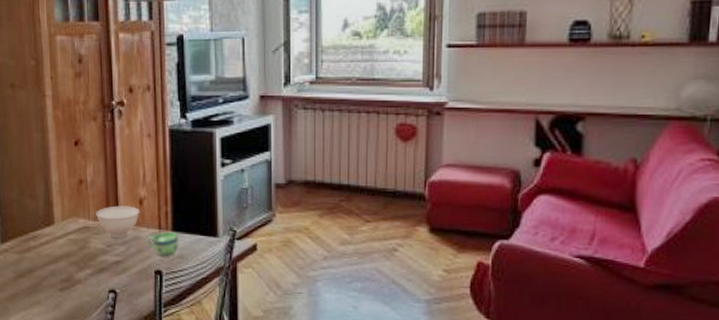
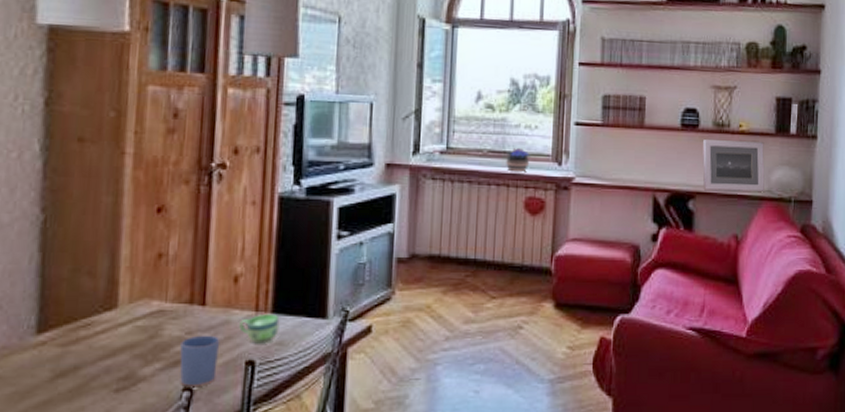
bowl: present [96,205,140,239] -> none [176,284,234,324]
mug: none [104,248,134,290] -> present [179,335,221,386]
potted flower: none [375,75,400,99] -> present [506,148,530,173]
picture frame: none [595,54,673,110] -> present [703,140,765,191]

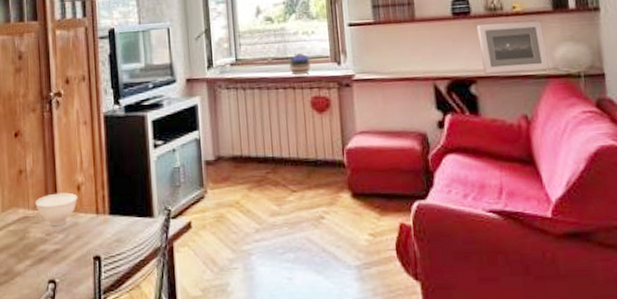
bowl: none [176,284,234,324] -> present [35,192,78,227]
mug: present [179,335,221,386] -> none [43,235,73,279]
cup: present [239,313,280,344] -> none [85,215,117,242]

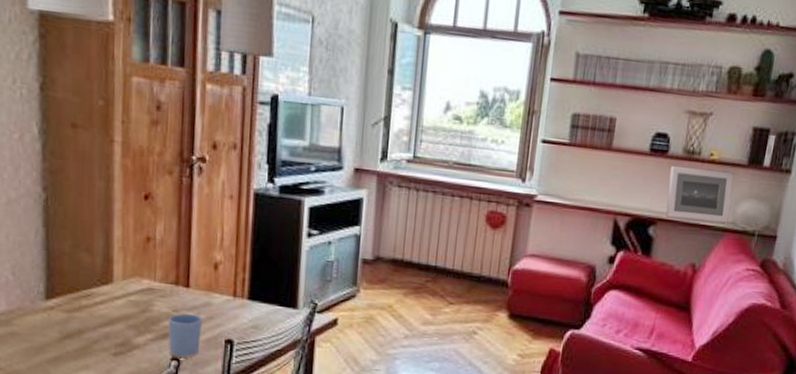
bowl: present [35,192,78,227] -> none [163,268,214,304]
mug: none [43,235,73,279] -> present [168,313,203,358]
potted flower: present [289,53,311,76] -> none [470,162,495,187]

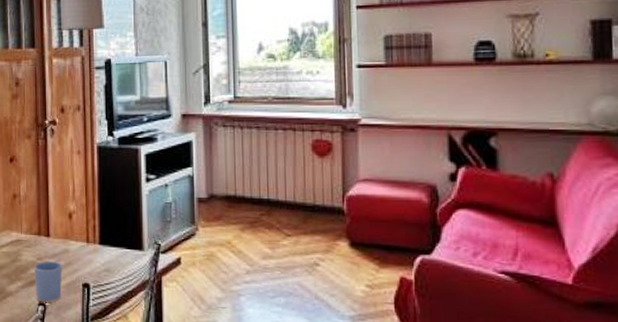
picture frame: present [665,166,734,223] -> none [502,71,583,126]

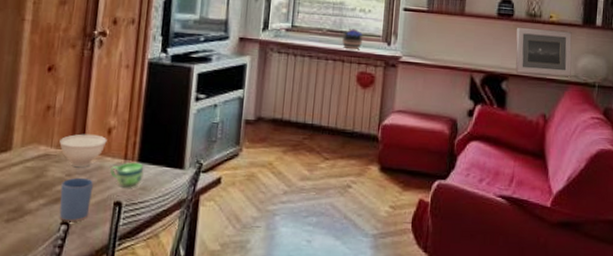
bowl: none [28,219,69,252] -> present [59,134,107,168]
cup: none [75,244,106,270] -> present [110,162,144,188]
potted flower: none [290,94,314,117] -> present [342,29,364,50]
picture frame: none [502,71,583,126] -> present [515,28,572,76]

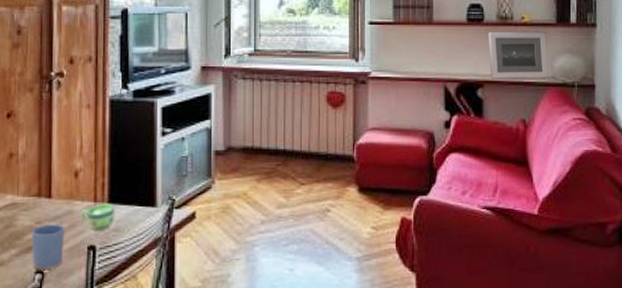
bowl: present [59,134,107,168] -> none [26,179,75,214]
potted flower: present [342,29,364,50] -> none [308,48,330,70]

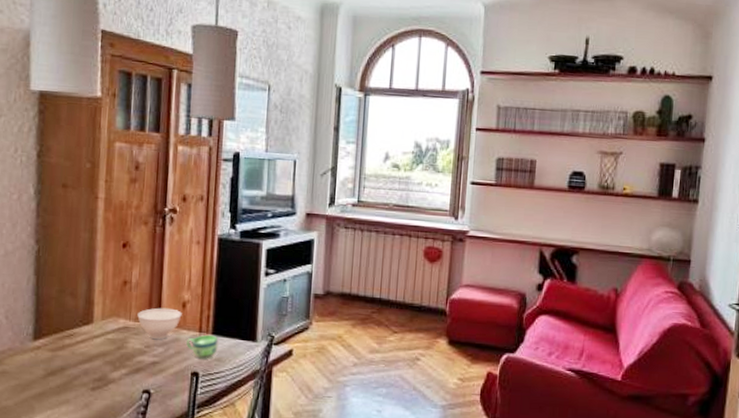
bowl: none [26,179,75,214] -> present [137,307,182,340]
mug: present [31,224,65,270] -> none [140,349,172,390]
picture frame: present [488,32,548,78] -> none [586,201,646,250]

